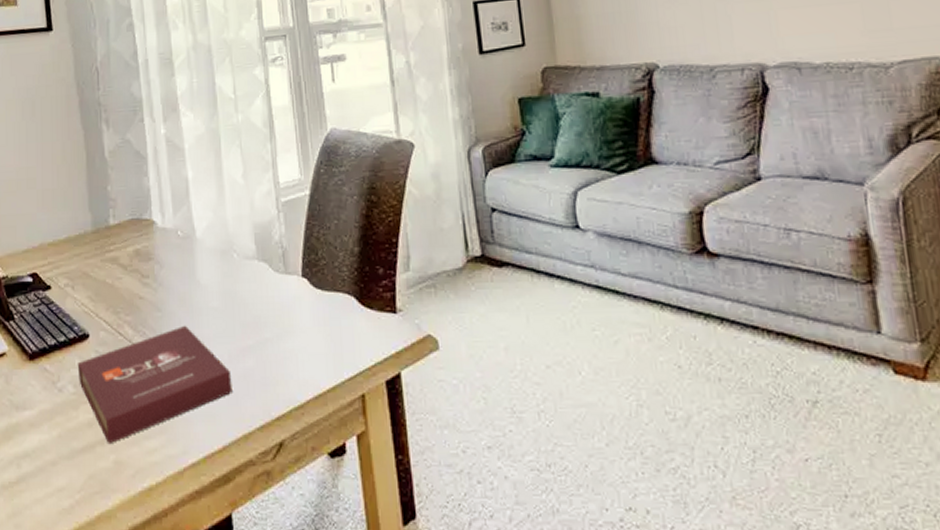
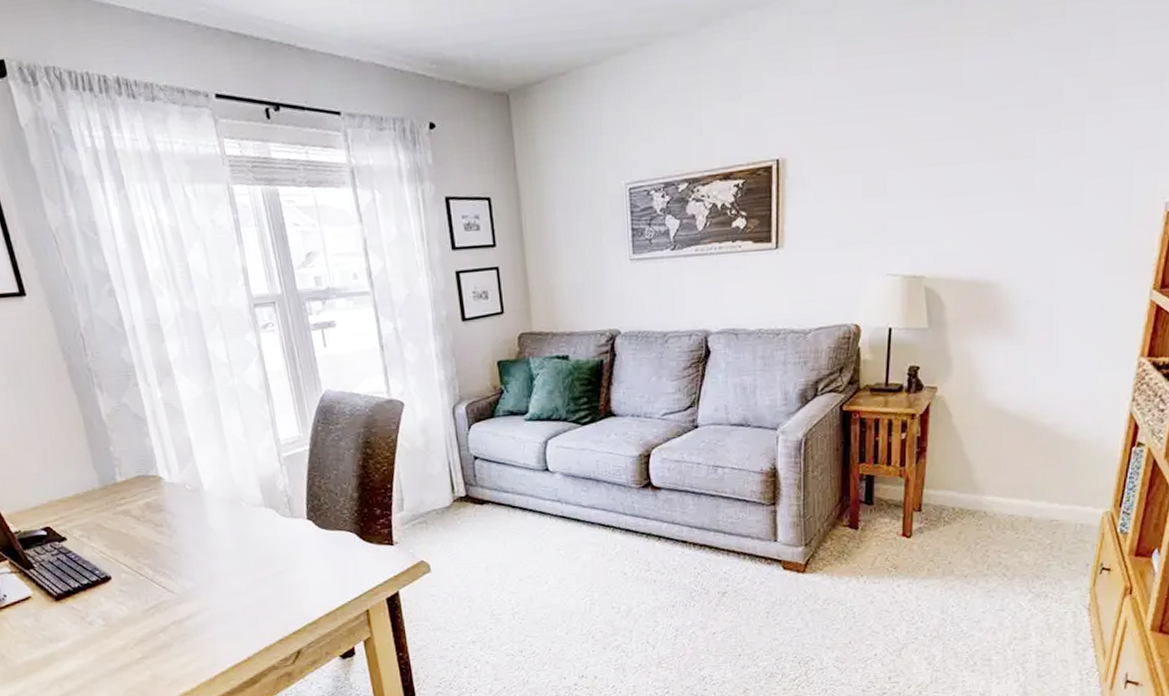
book: present [77,325,232,445] -> none [103,564,252,663]

